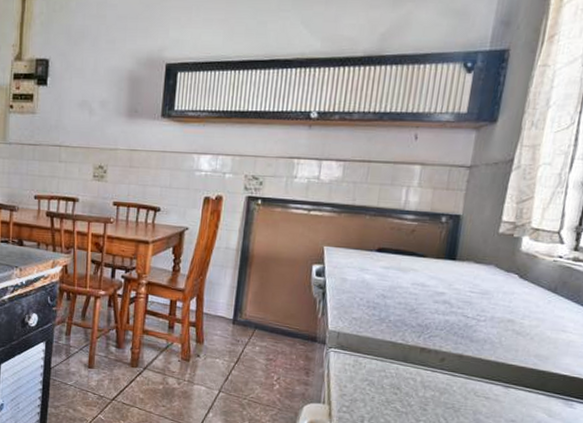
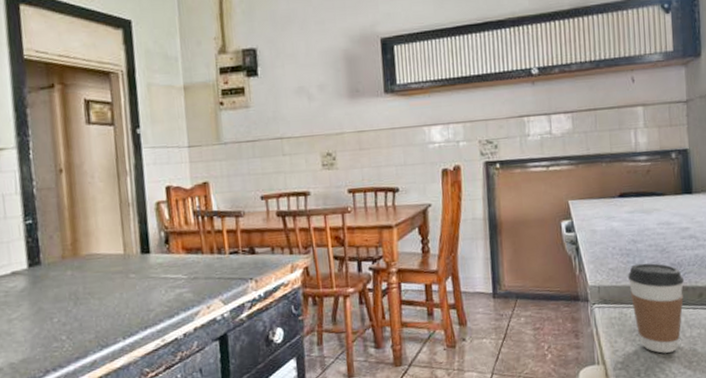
coffee cup: none [369,318,429,407] -> present [627,263,685,354]

